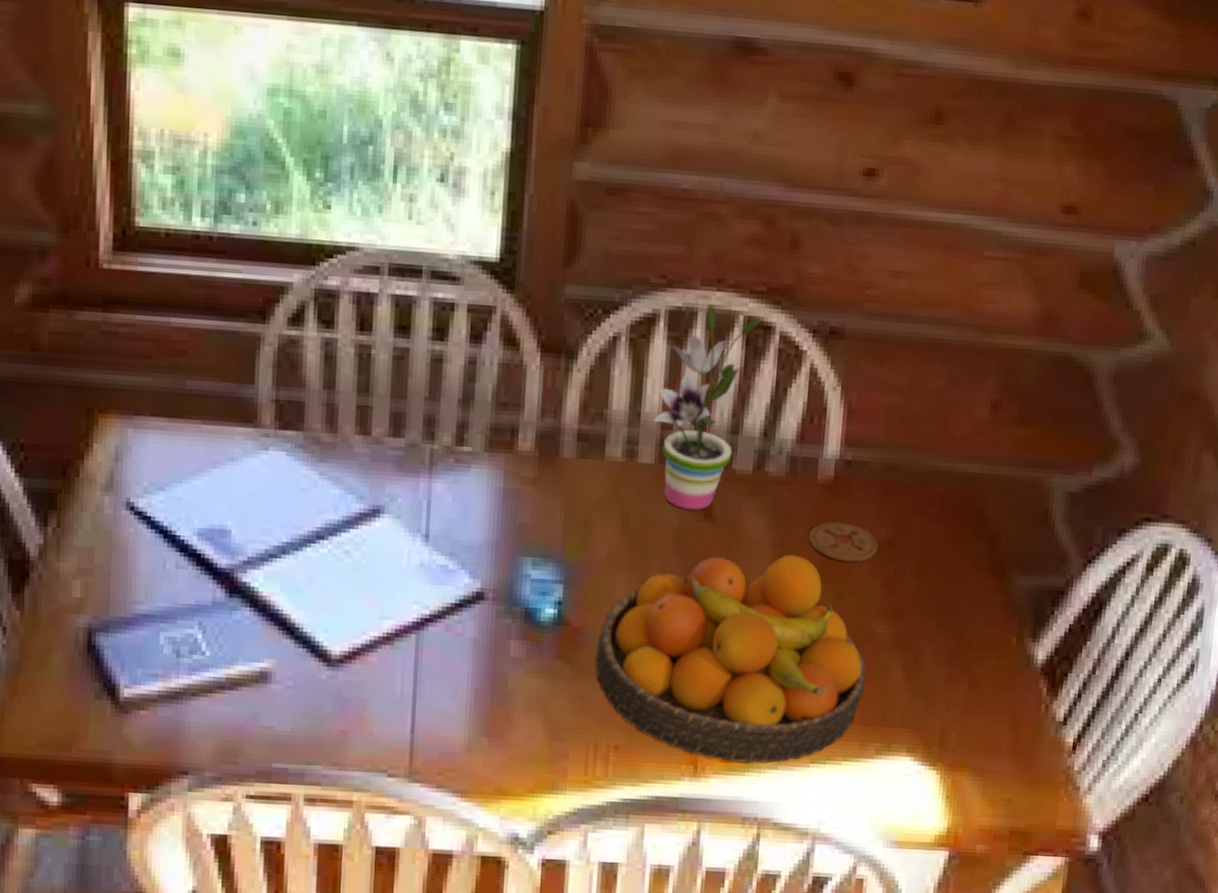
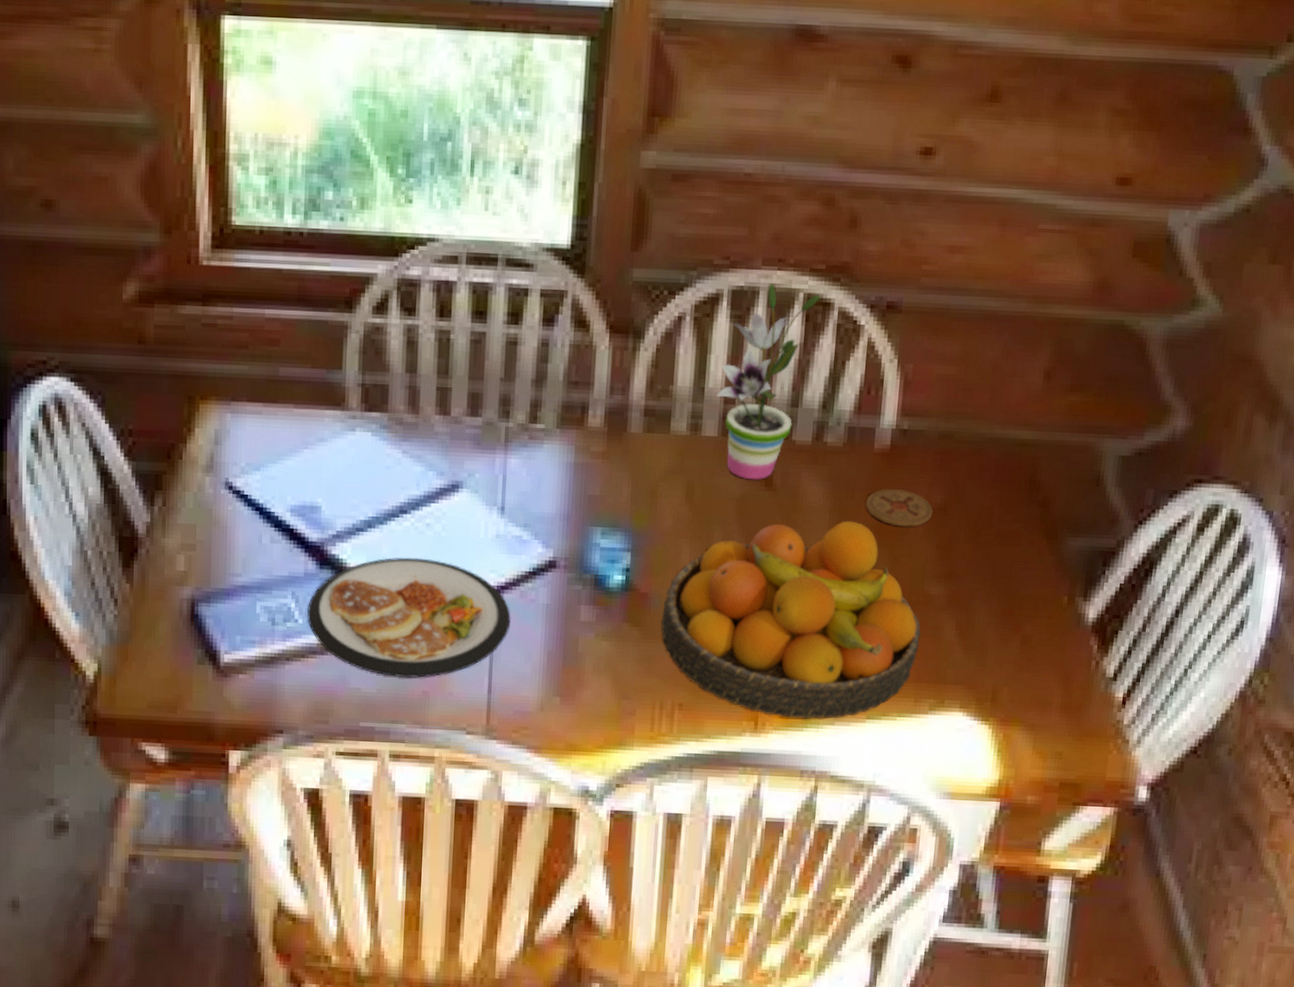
dish: none [215,586,436,716] -> present [307,557,511,678]

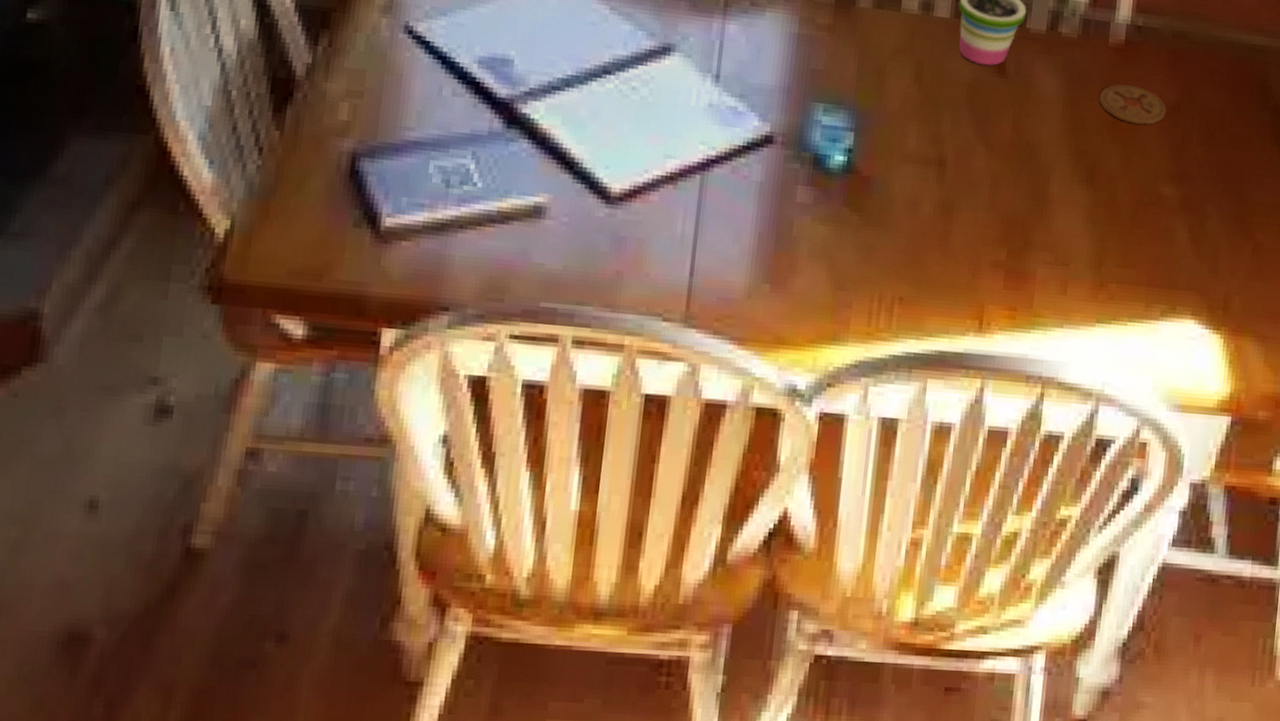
dish: present [307,557,511,678] -> none [488,121,720,256]
fruit bowl: present [660,520,921,719] -> none [882,112,1153,321]

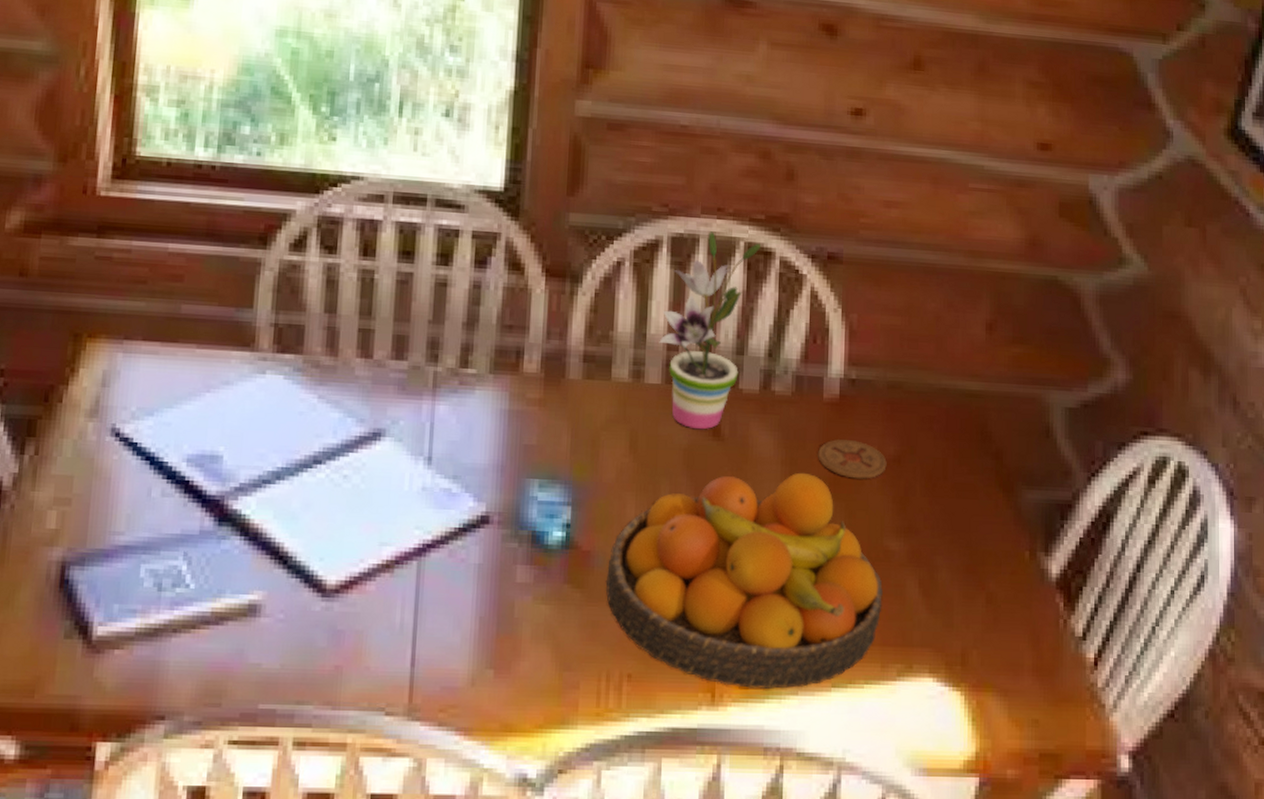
fruit bowl: none [882,112,1153,321] -> present [605,472,883,689]

